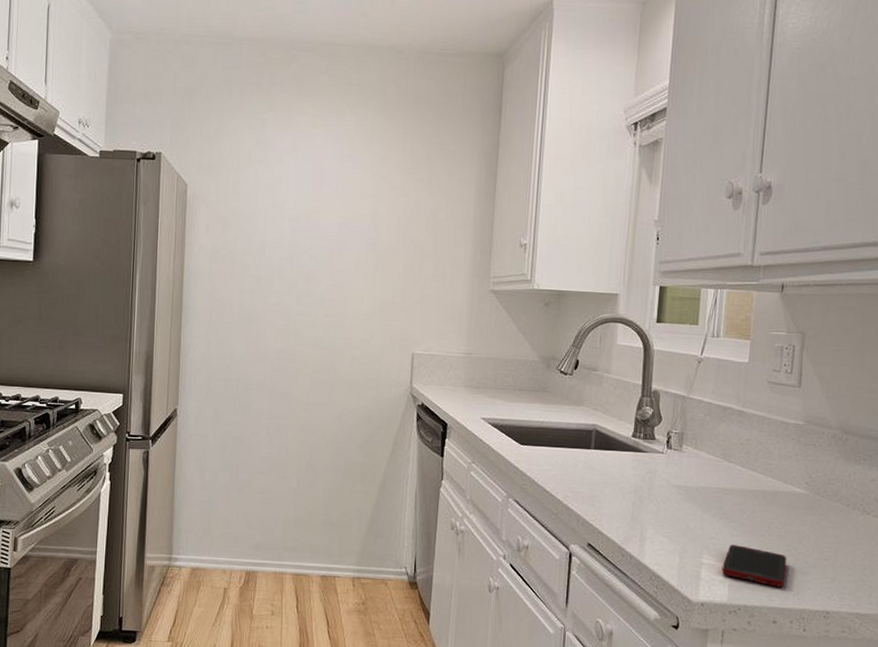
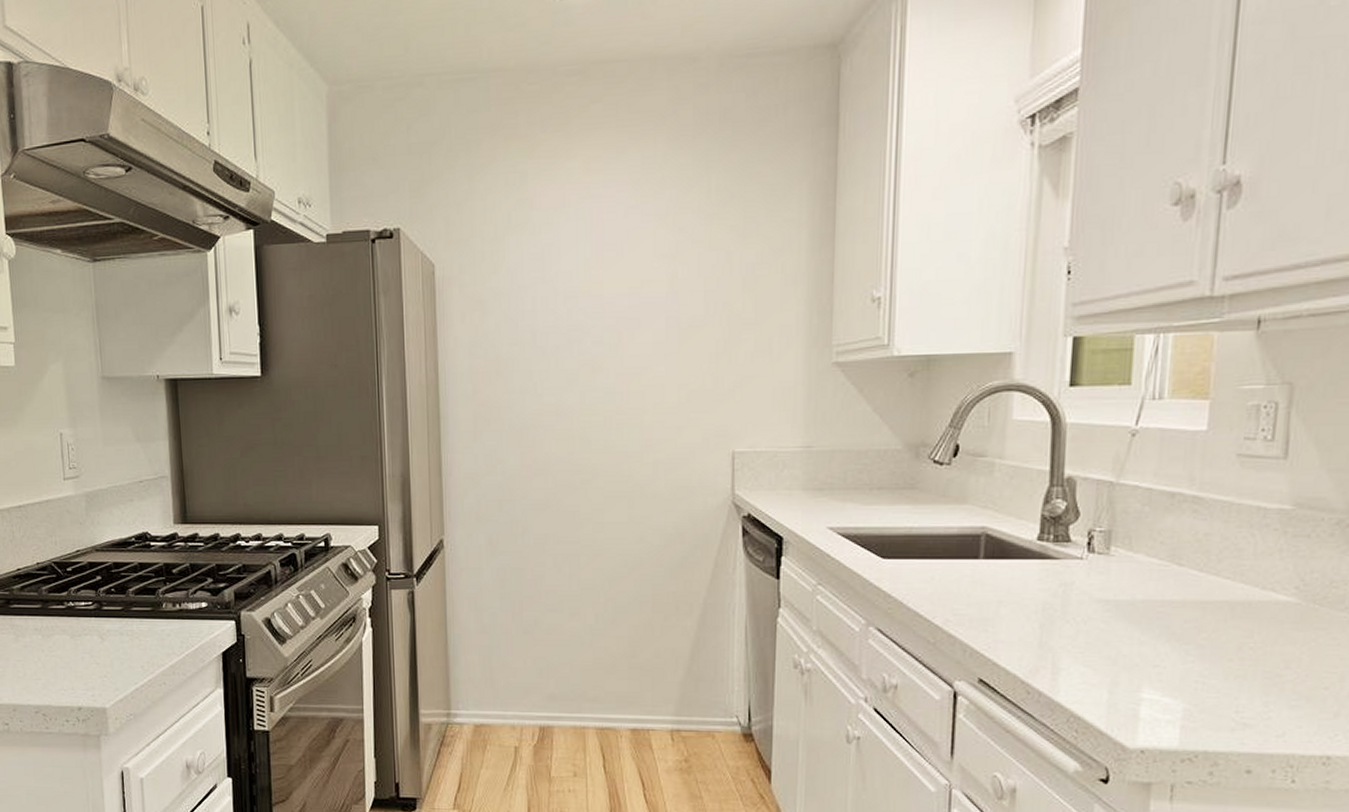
cell phone: present [721,545,787,587] -> none [1170,674,1267,727]

